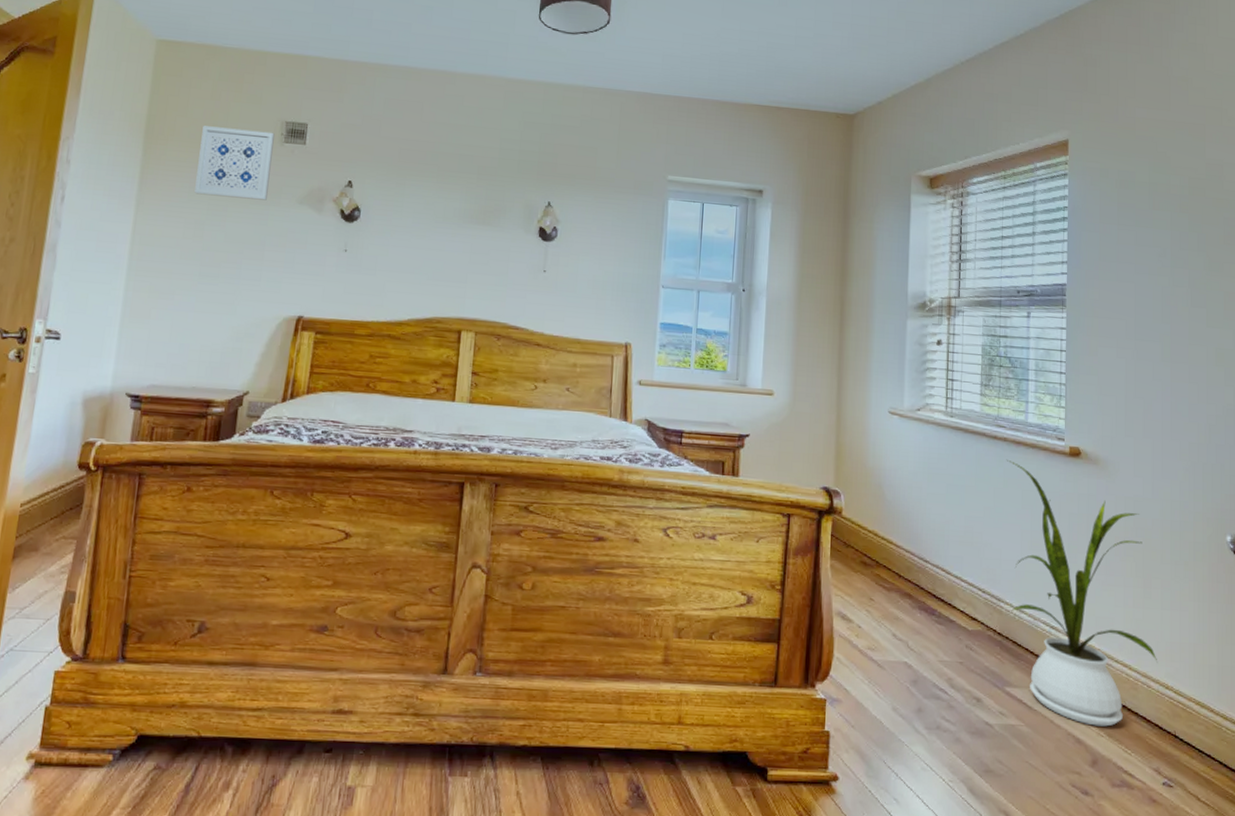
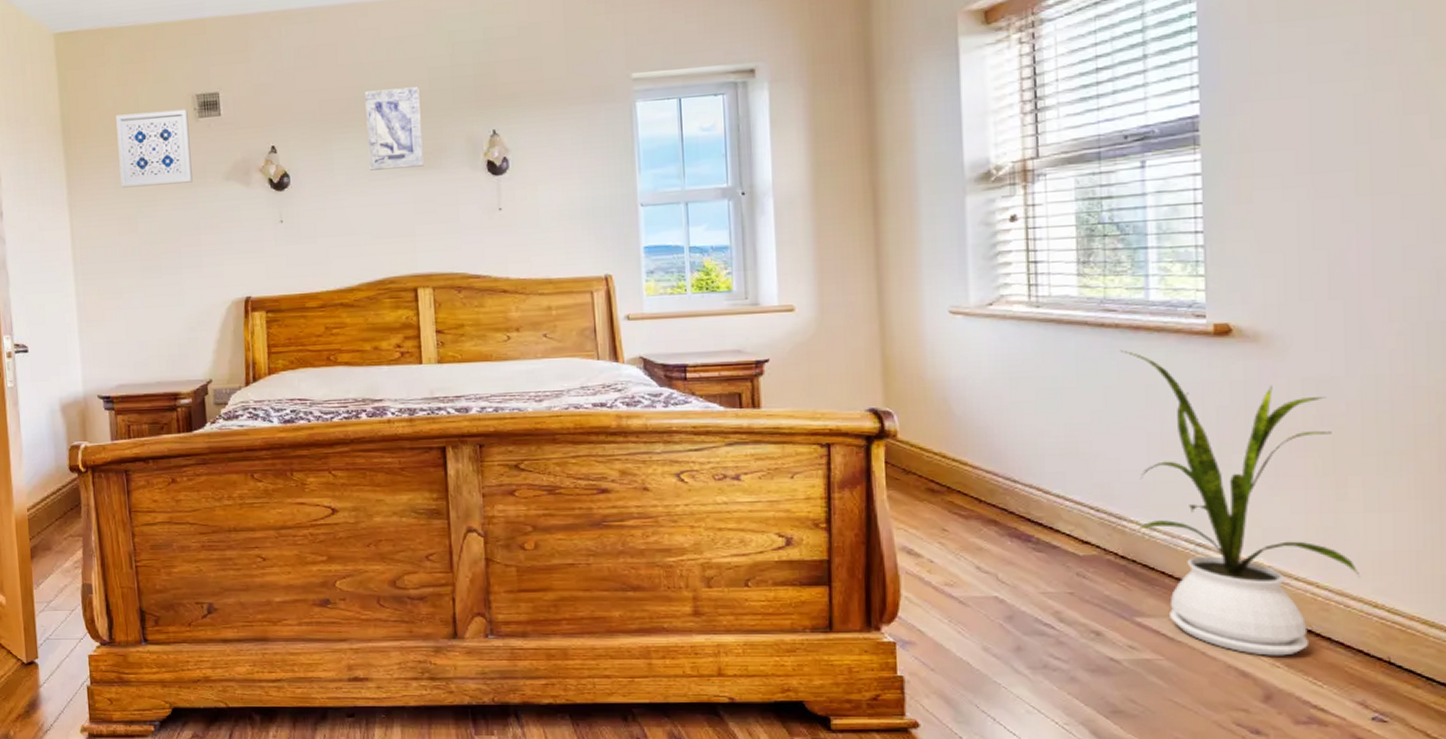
wall art: none [435,148,490,223] -> present [365,87,424,171]

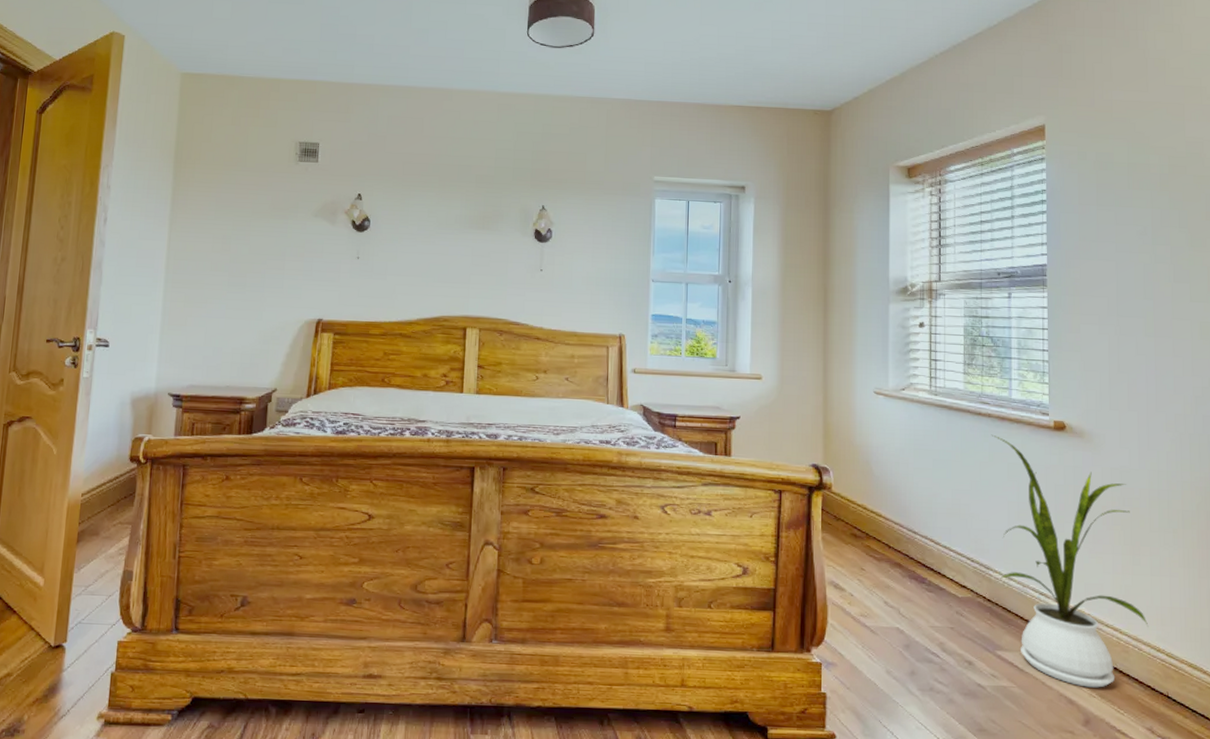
wall art: present [116,109,193,188] -> none [221,149,290,215]
wall art: present [365,87,424,171] -> none [438,160,487,227]

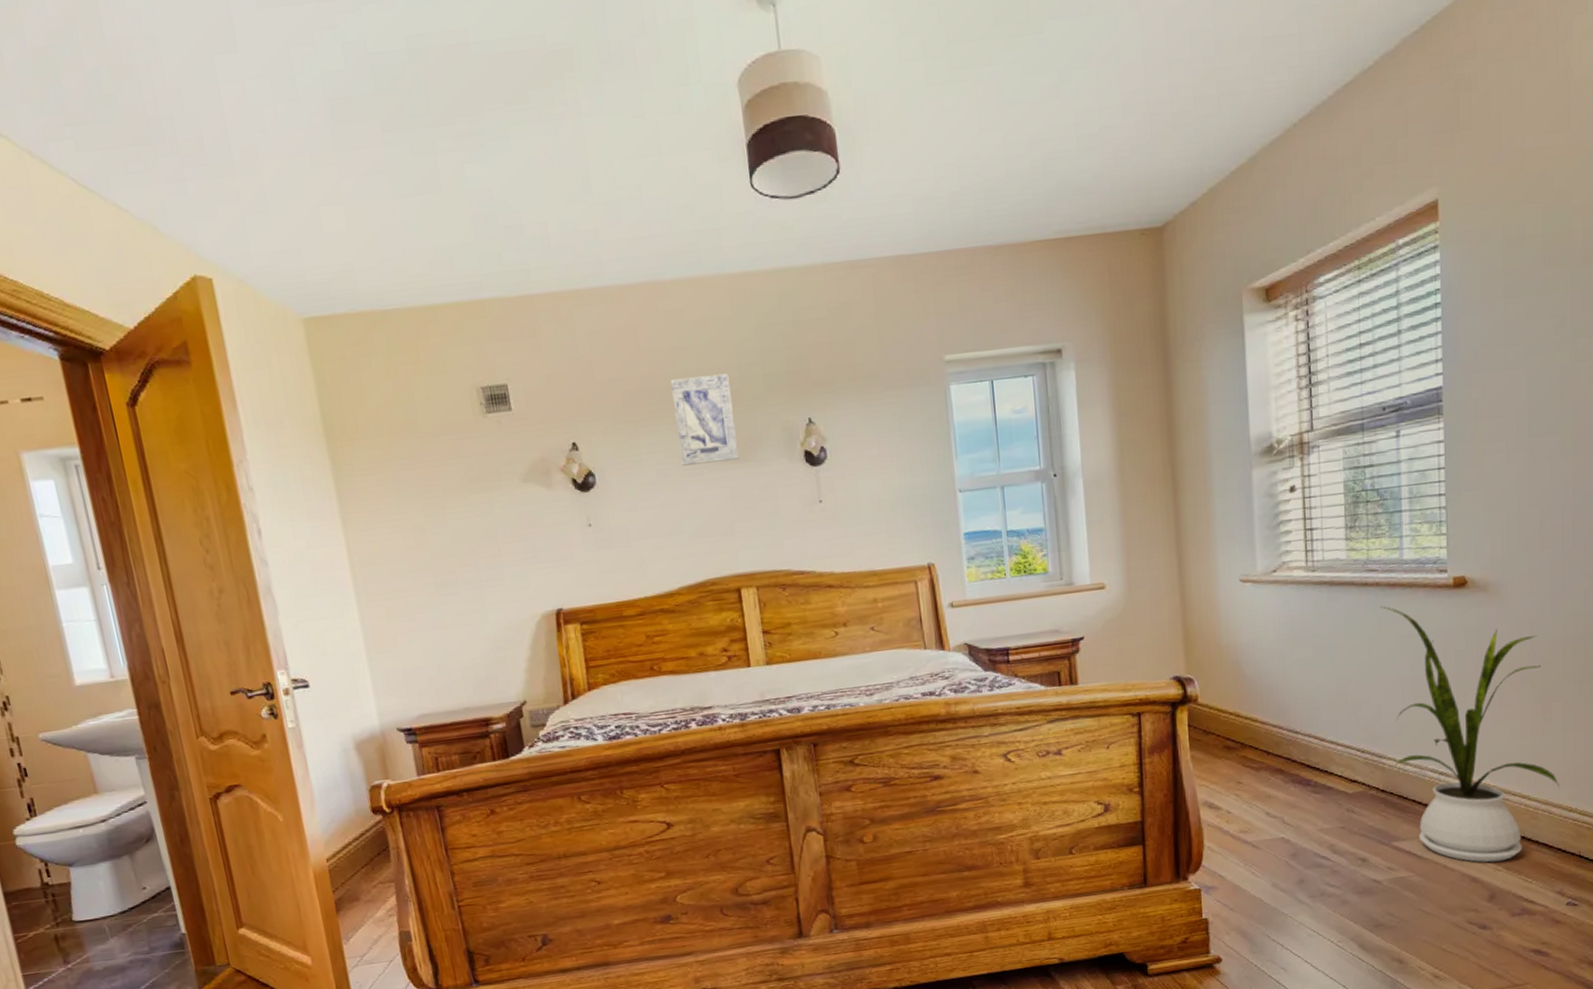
wall art: none [438,160,487,227] -> present [670,373,739,466]

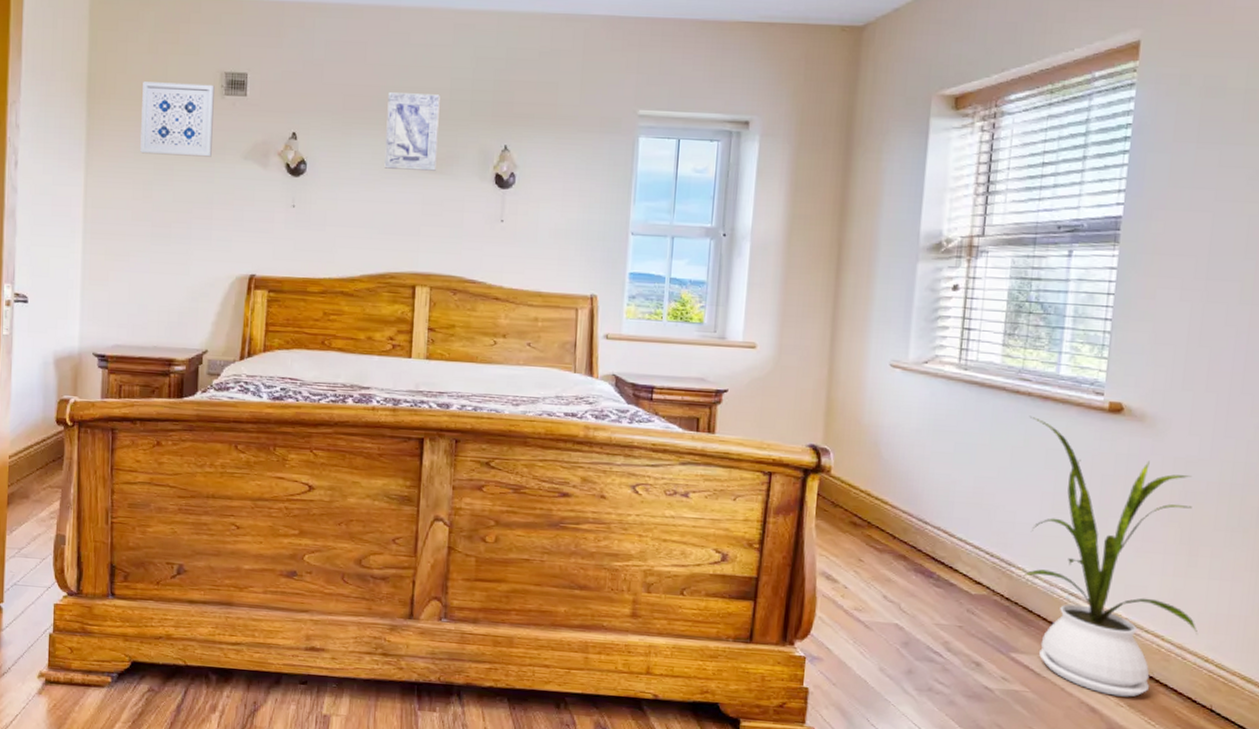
wall art: none [388,403,486,496] -> present [140,81,215,157]

